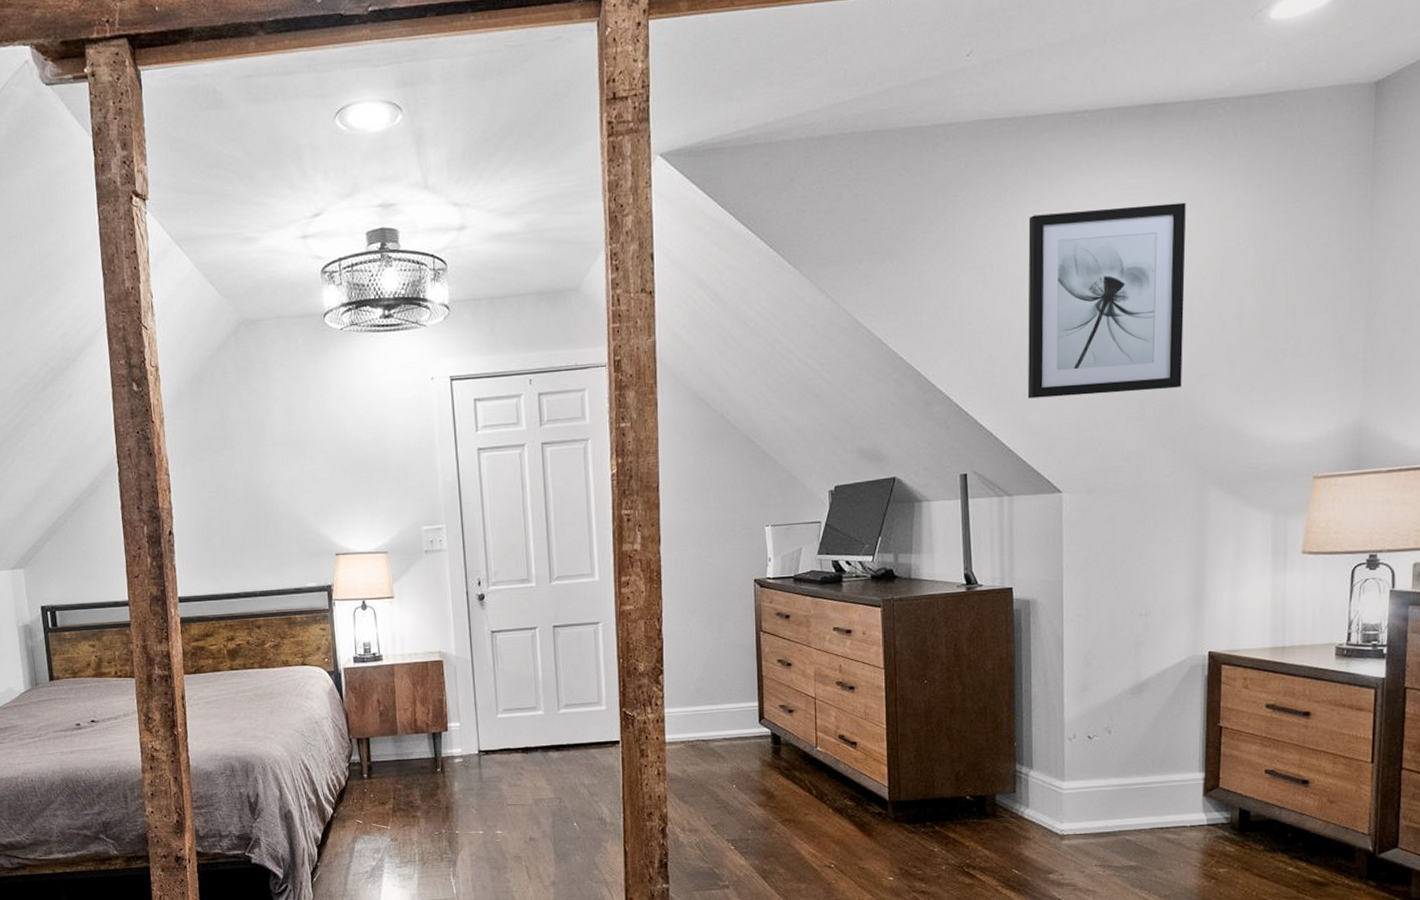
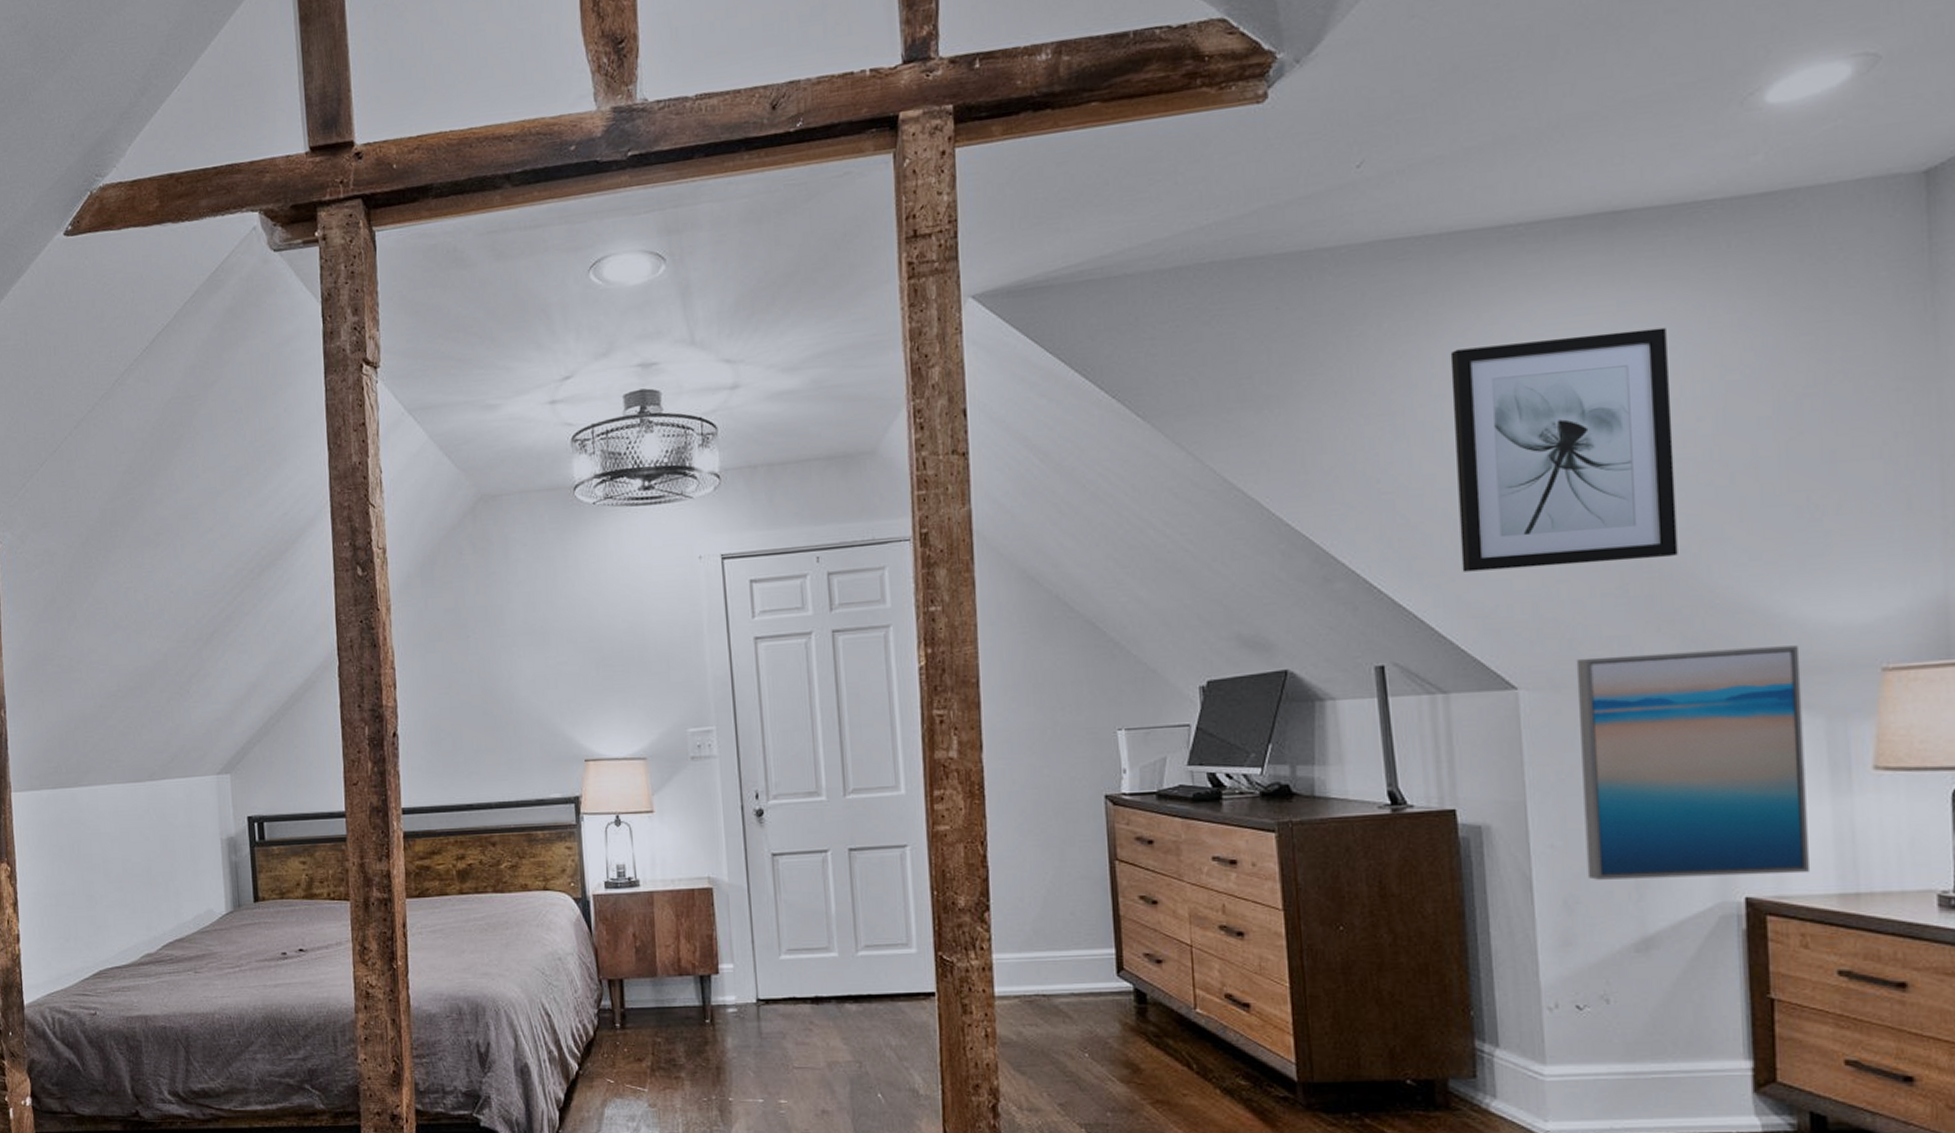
wall art: none [1102,459,1260,640] -> present [1576,645,1809,880]

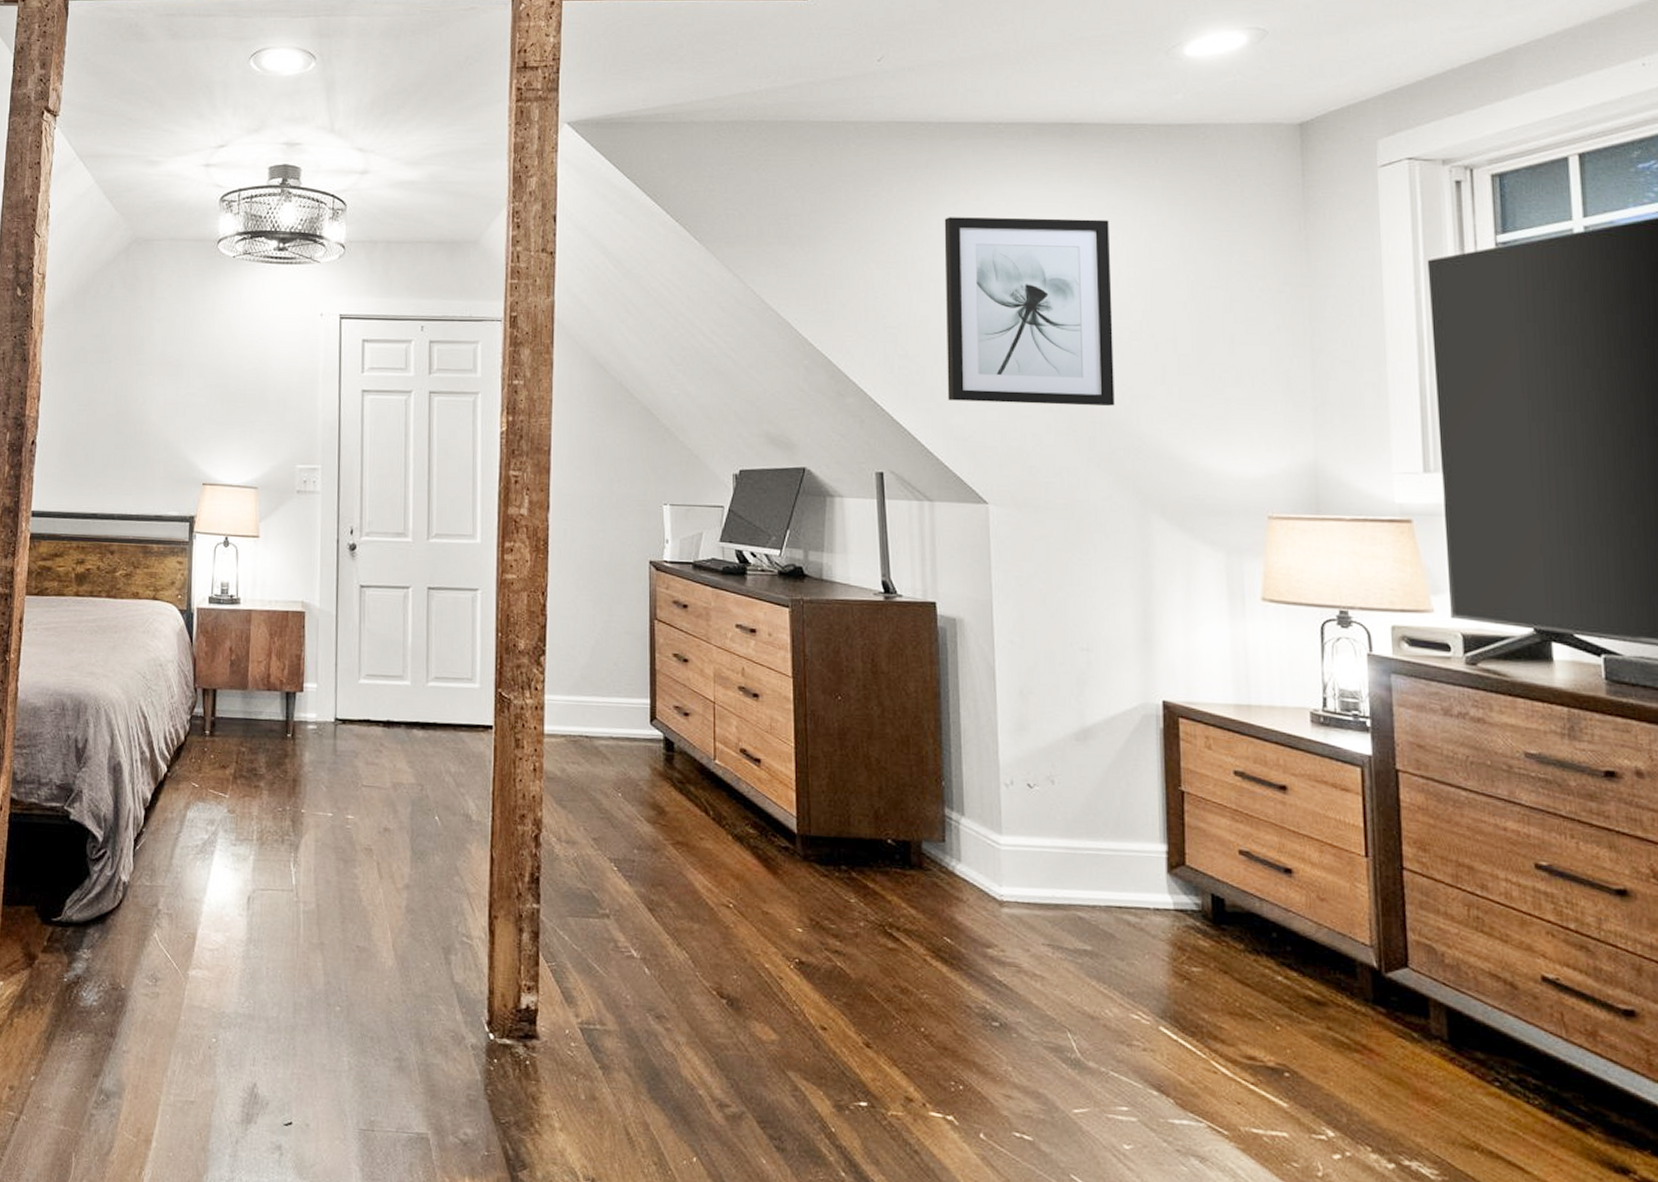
wall art: present [1576,645,1809,880] -> none [1034,483,1212,684]

